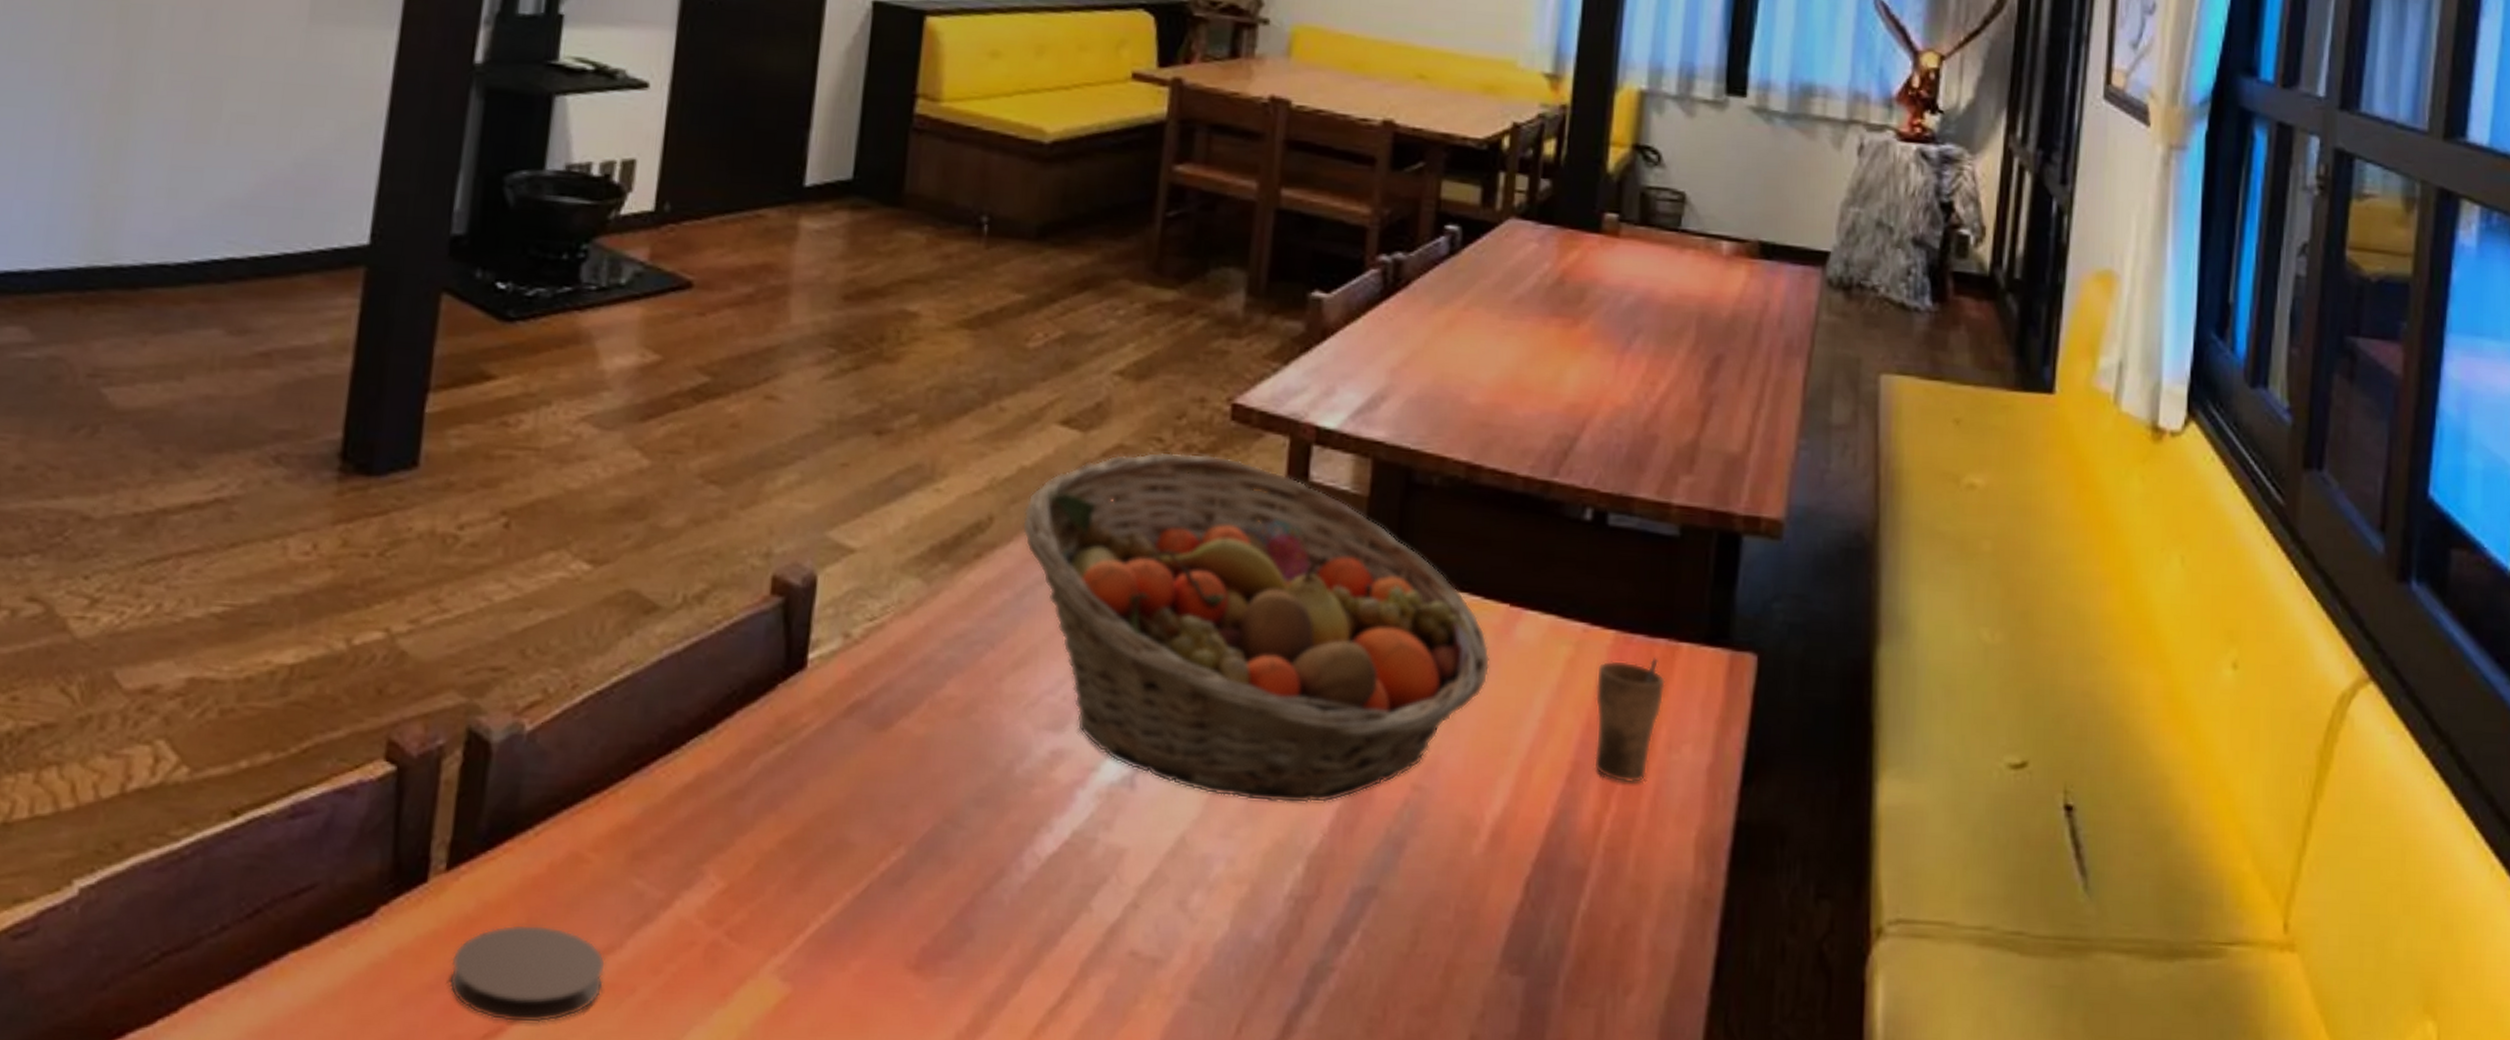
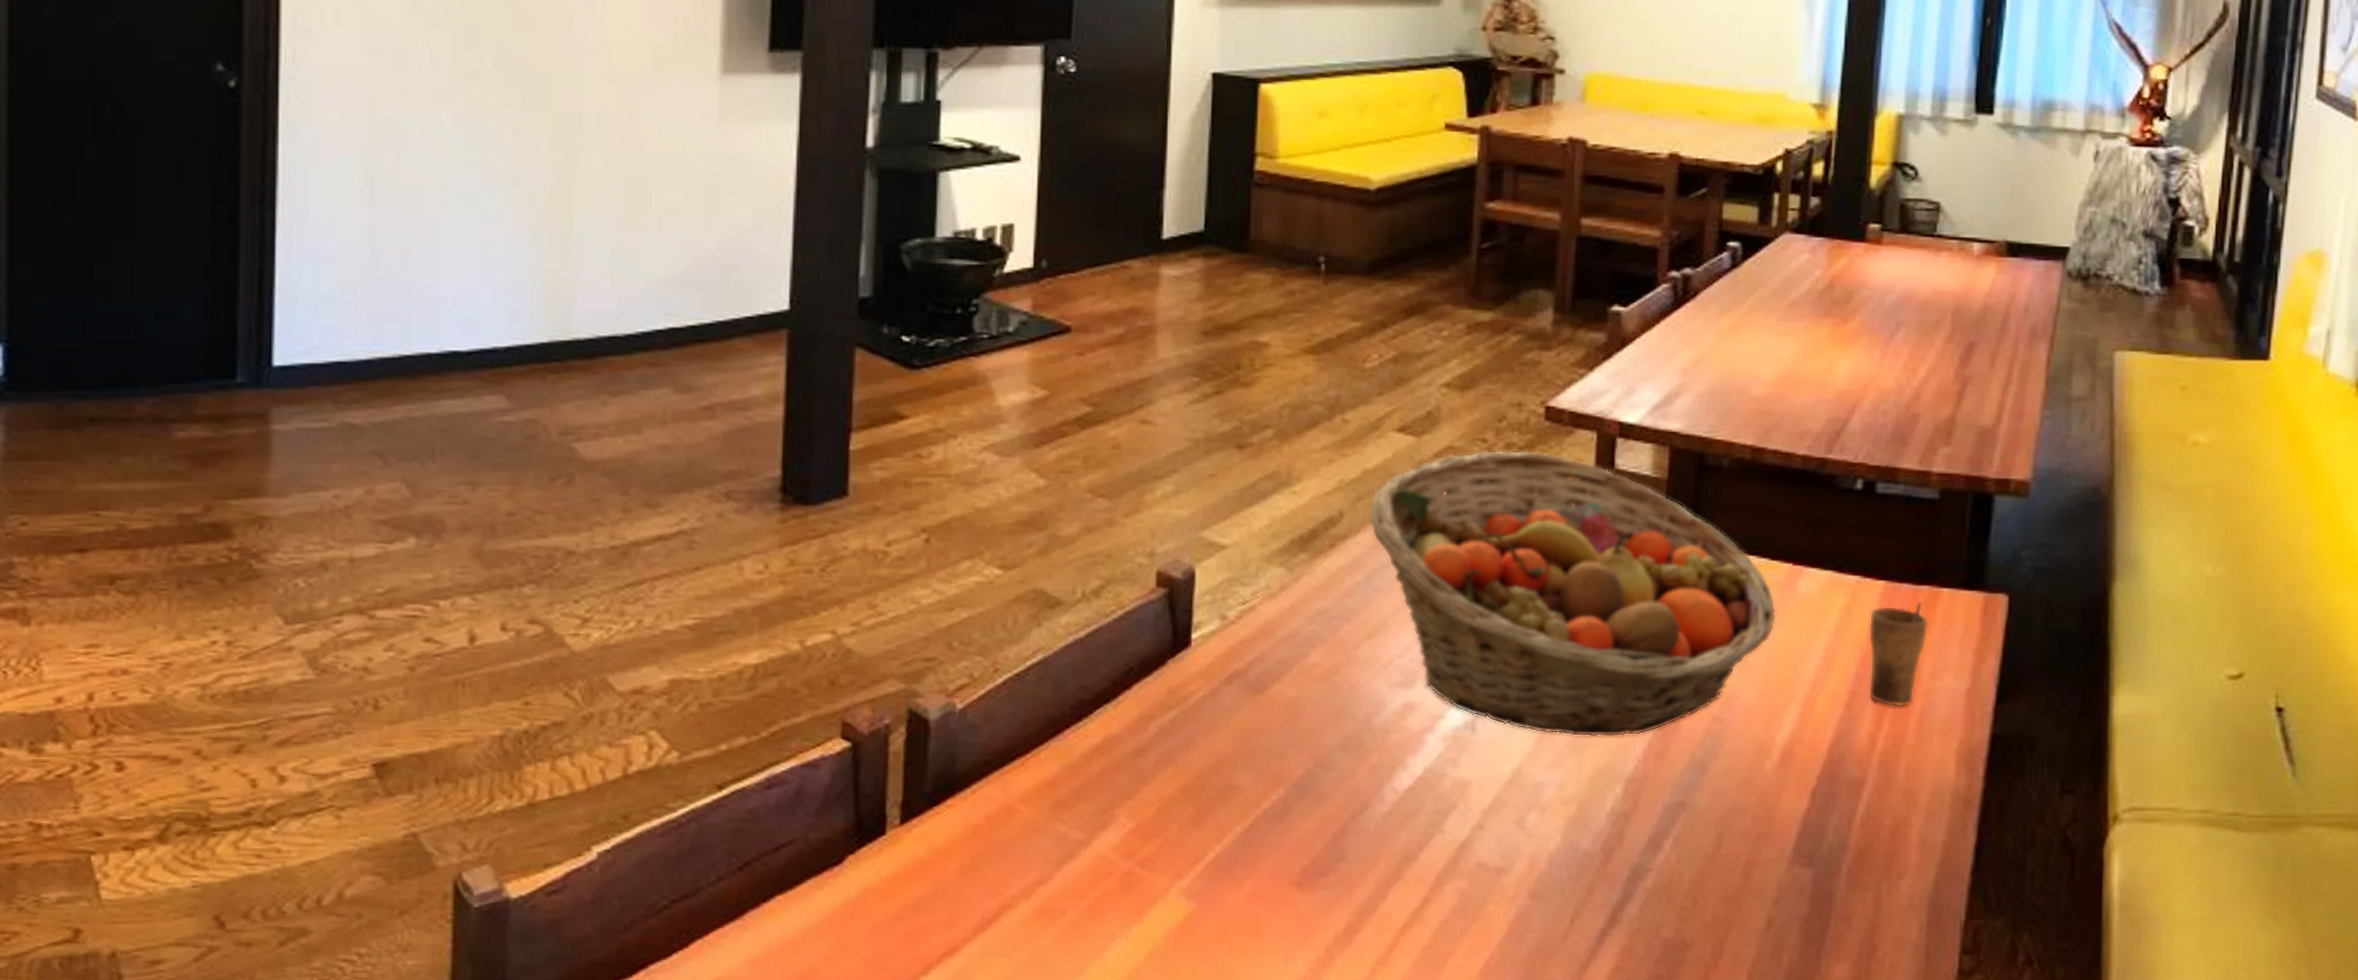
coaster: present [449,924,606,1024] -> none [911,864,1040,943]

